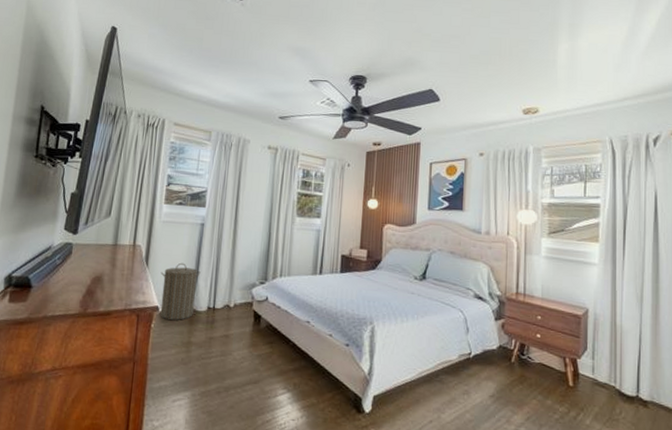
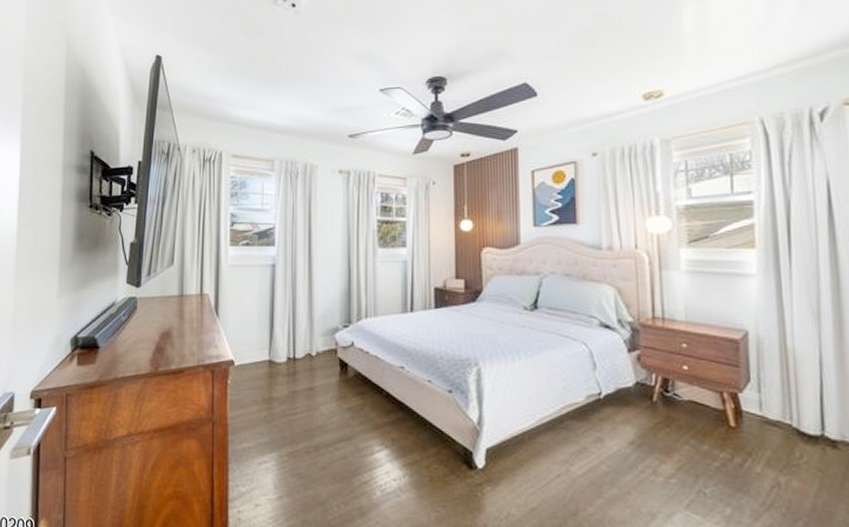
laundry hamper: present [160,262,201,321] -> none [232,310,276,375]

